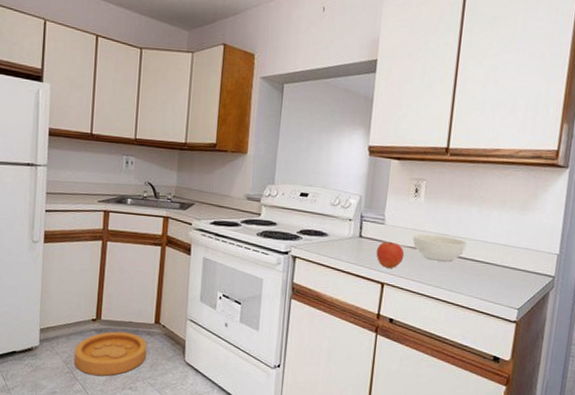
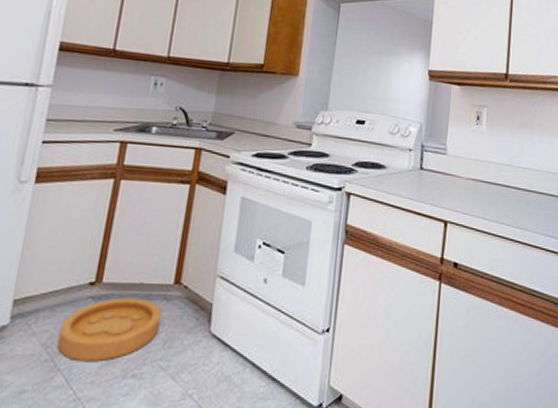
fruit: present [376,241,405,268] -> none [438,174,468,204]
bowl: present [412,234,467,262] -> none [475,164,531,195]

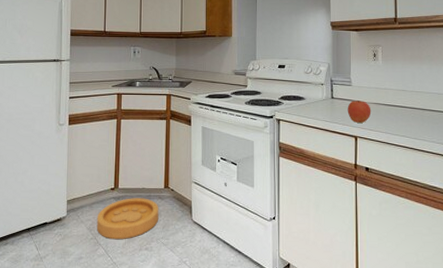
fruit: none [438,174,468,204] -> present [347,100,371,123]

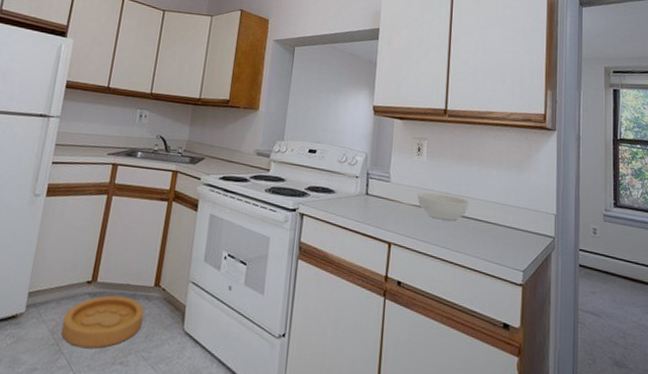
fruit: present [347,100,371,123] -> none [382,199,410,227]
bowl: none [376,91,423,113] -> present [416,192,469,221]

